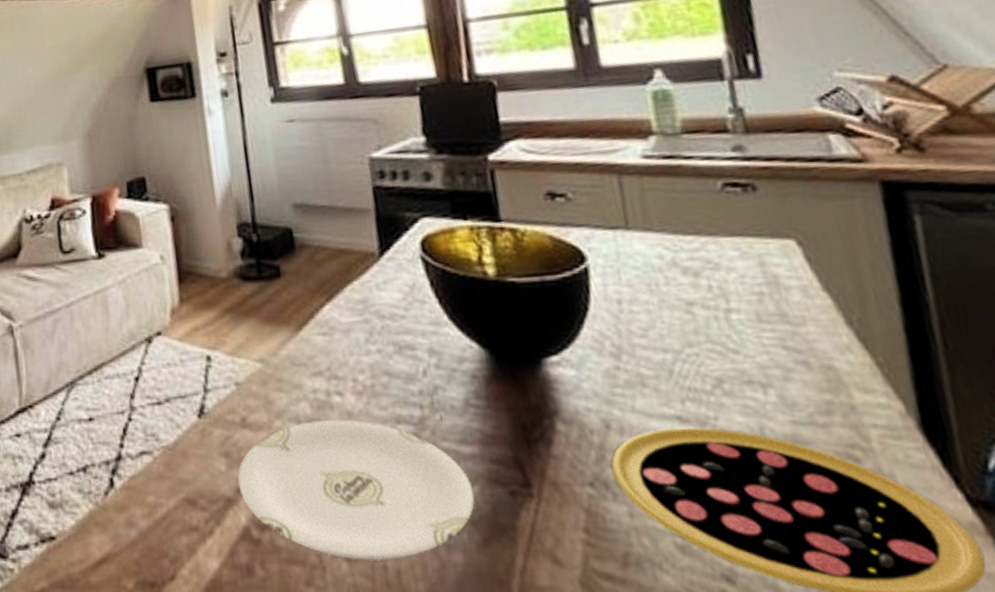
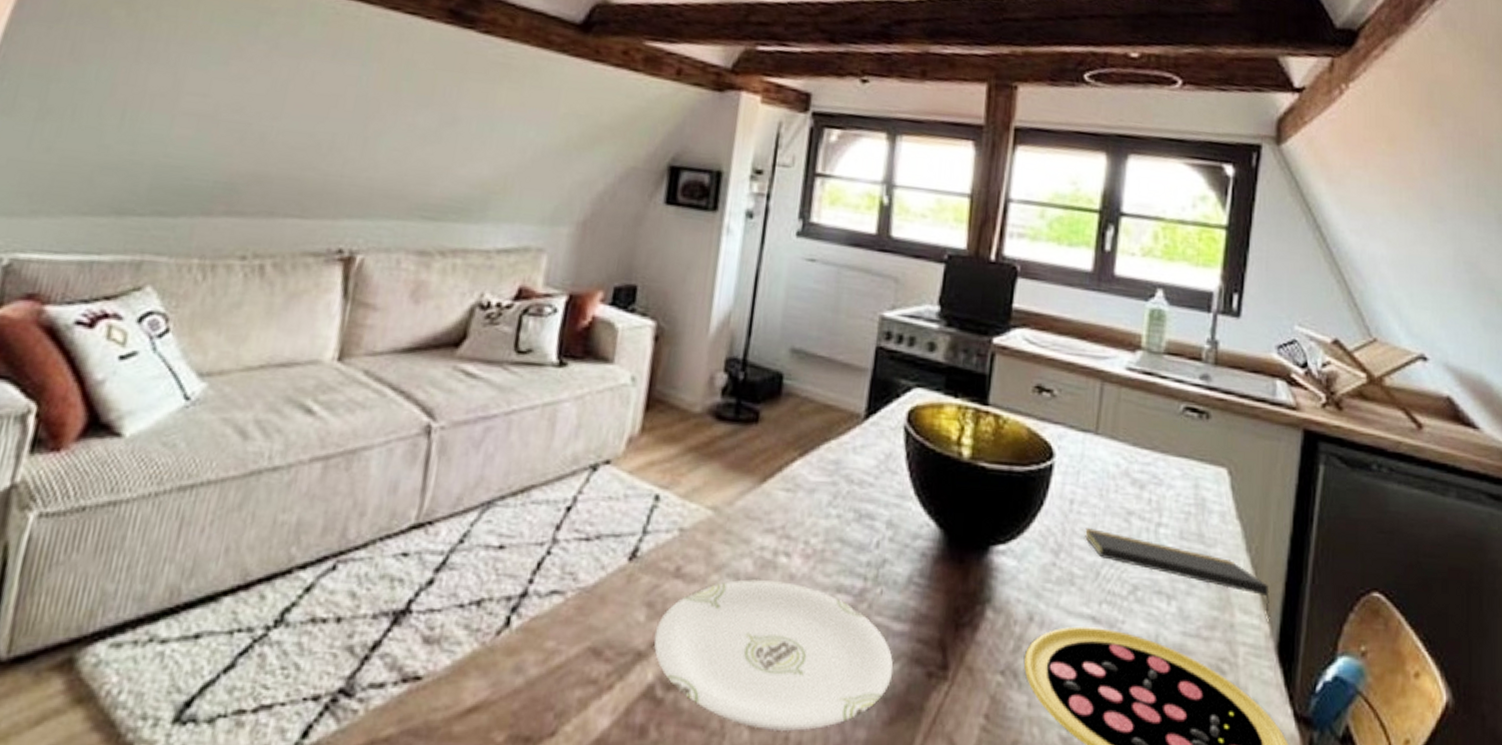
notepad: none [643,325,901,396] -> present [1085,528,1270,620]

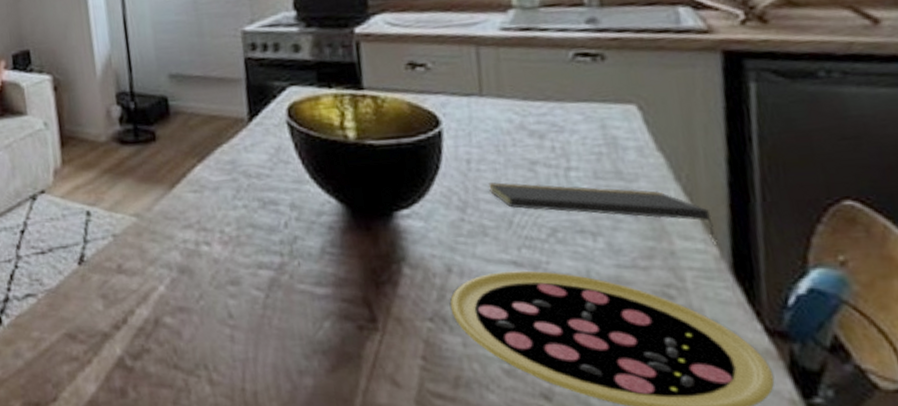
plate: present [653,578,894,732] -> none [113,266,326,385]

